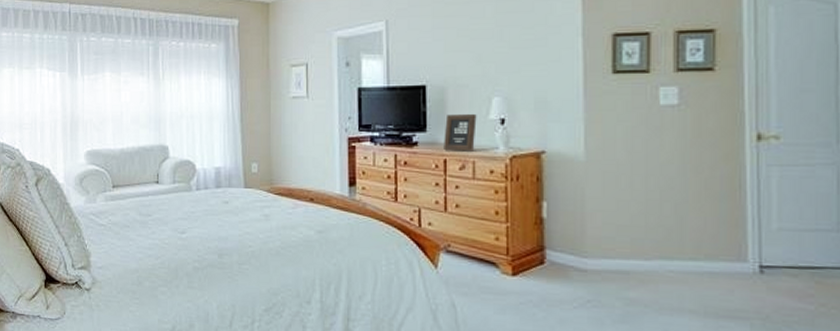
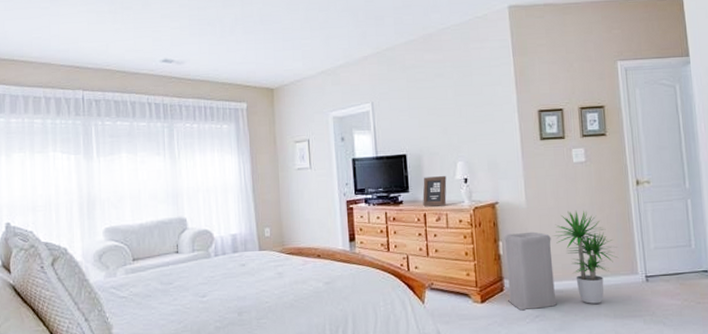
laundry basket: none [550,192,619,292] -> present [504,231,557,311]
potted plant: none [621,168,718,295] -> present [553,210,618,304]

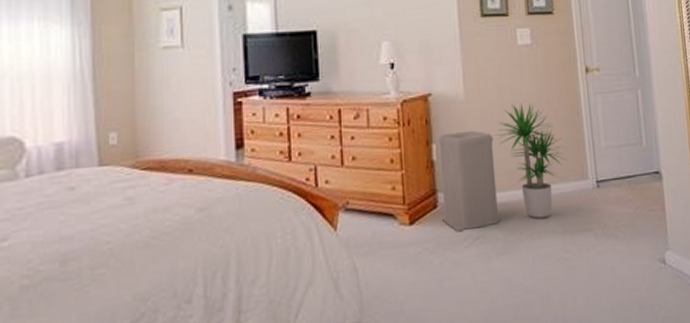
picture frame: present [422,176,447,207] -> none [337,60,368,100]

